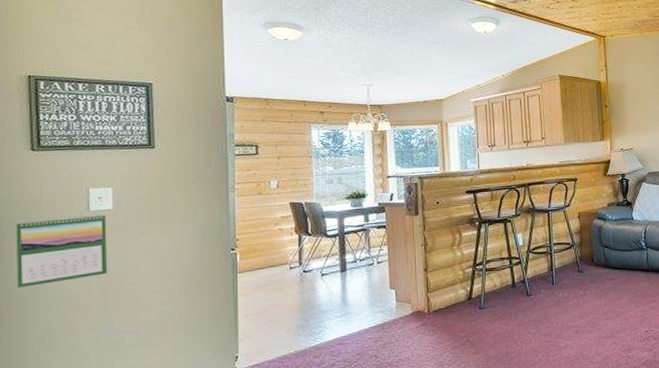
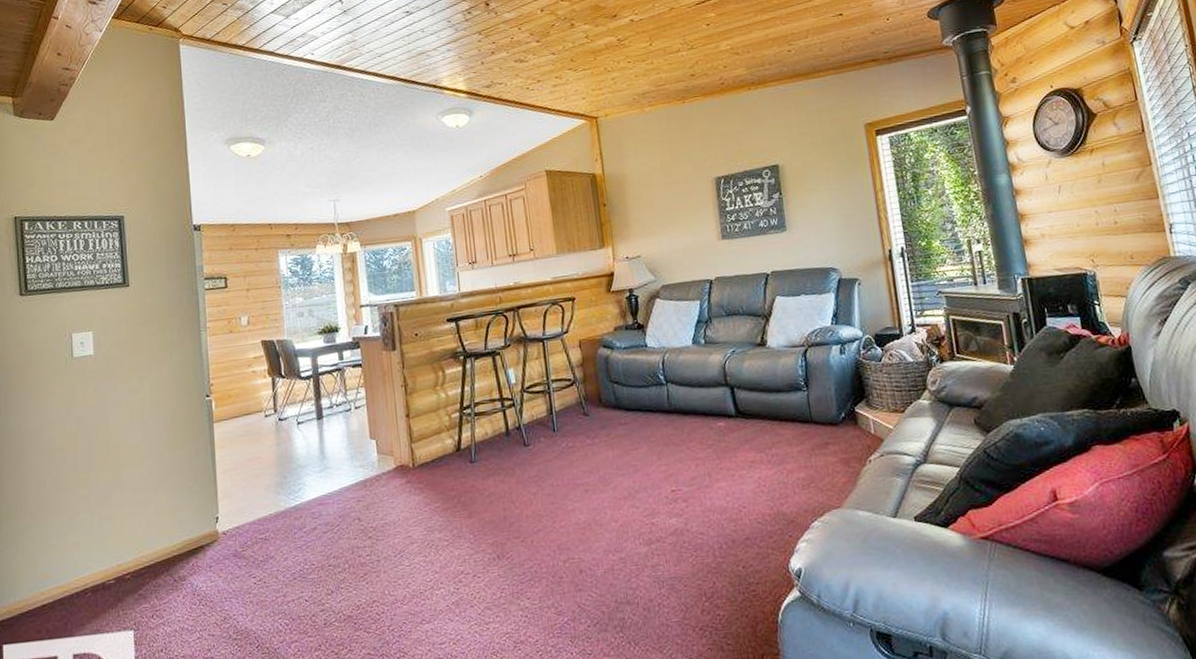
calendar: present [15,213,108,288] -> none [10,360,93,441]

